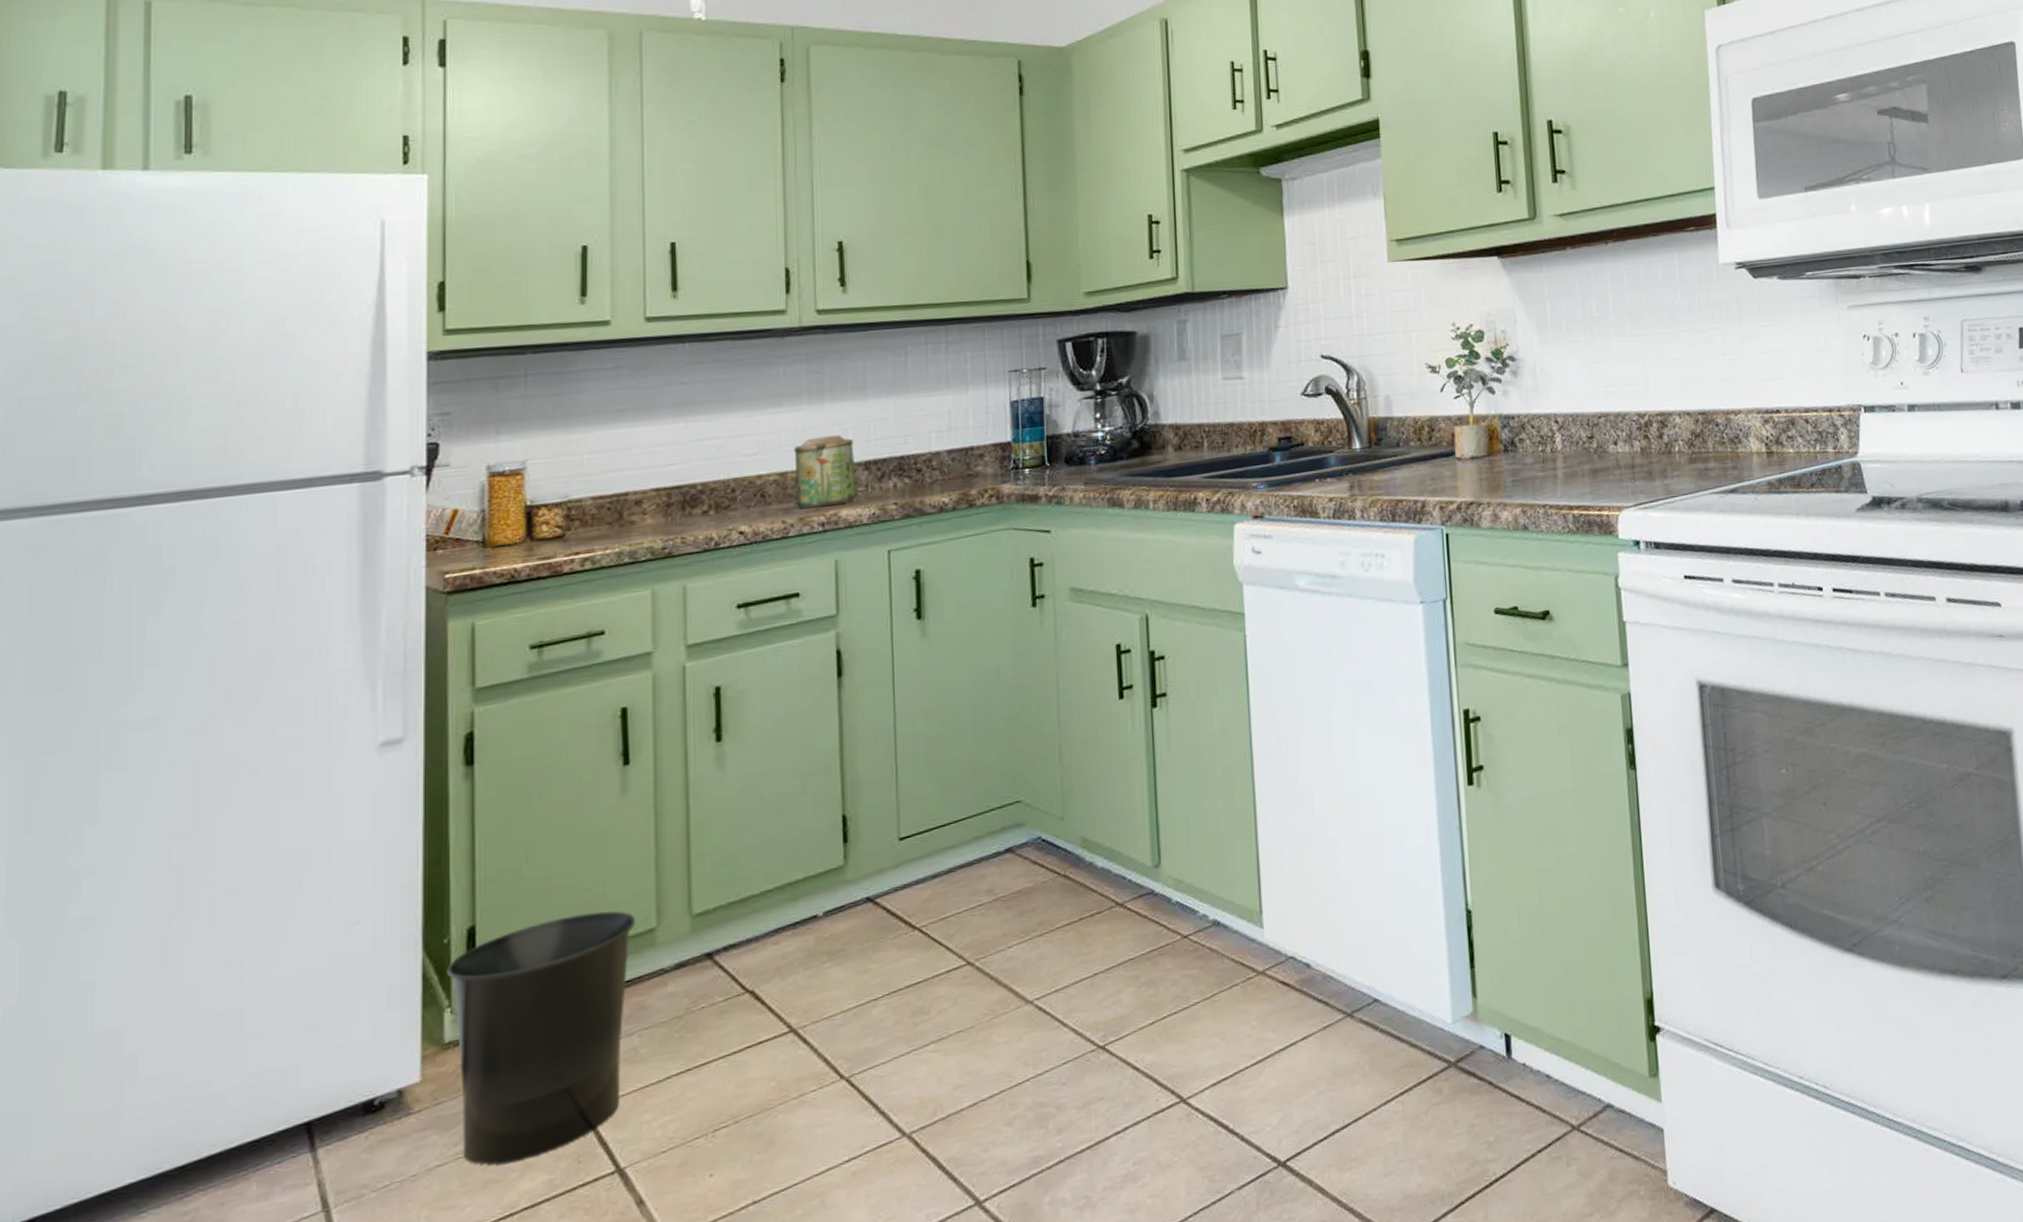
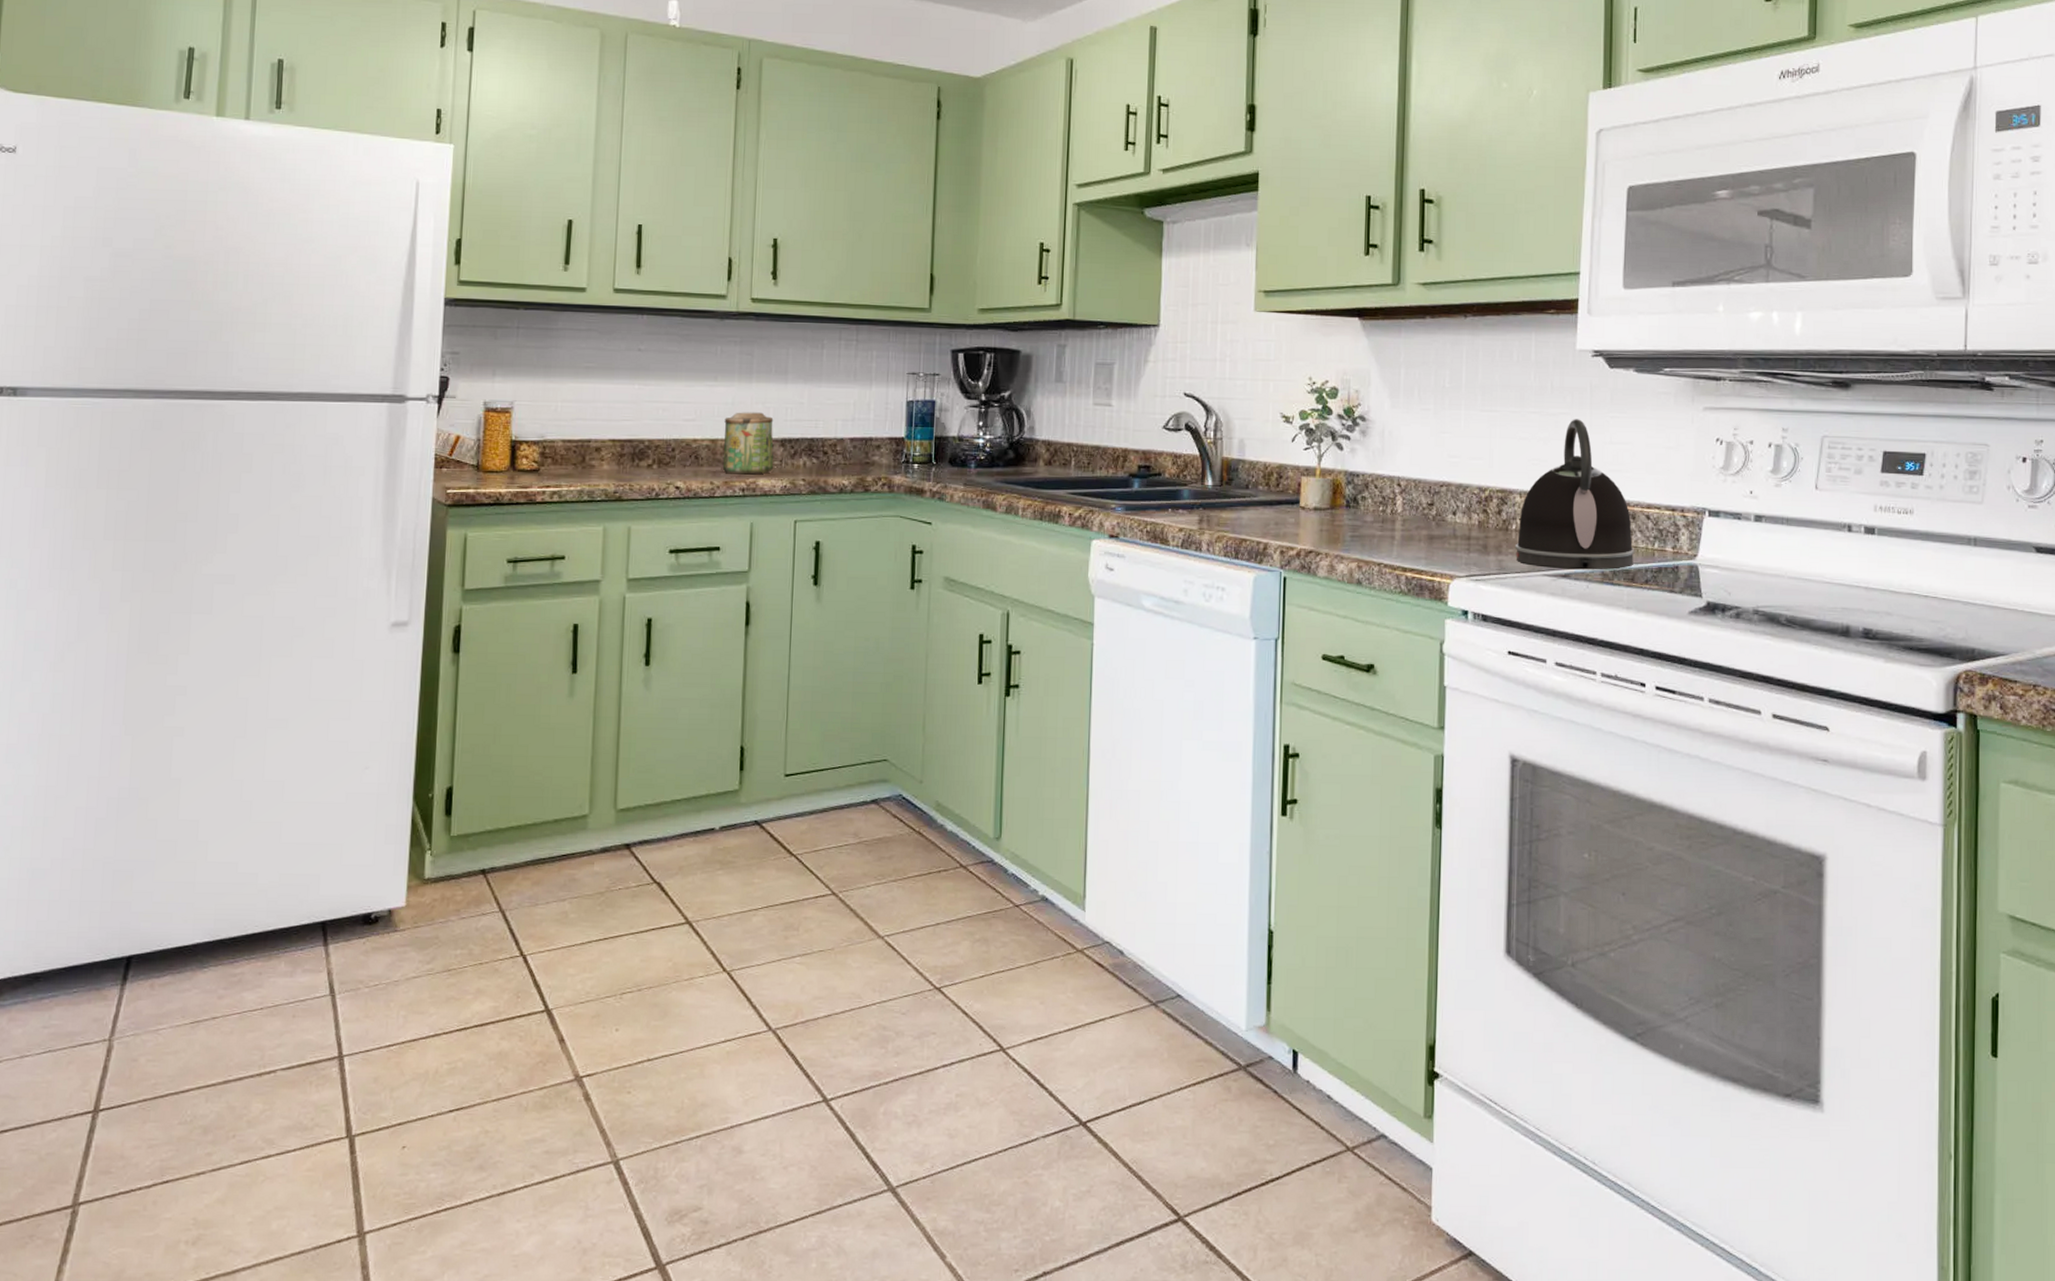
waste bin: present [447,910,635,1164] -> none [429,792,573,986]
kettle: none [1679,332,1798,486] -> present [1515,419,1635,570]

